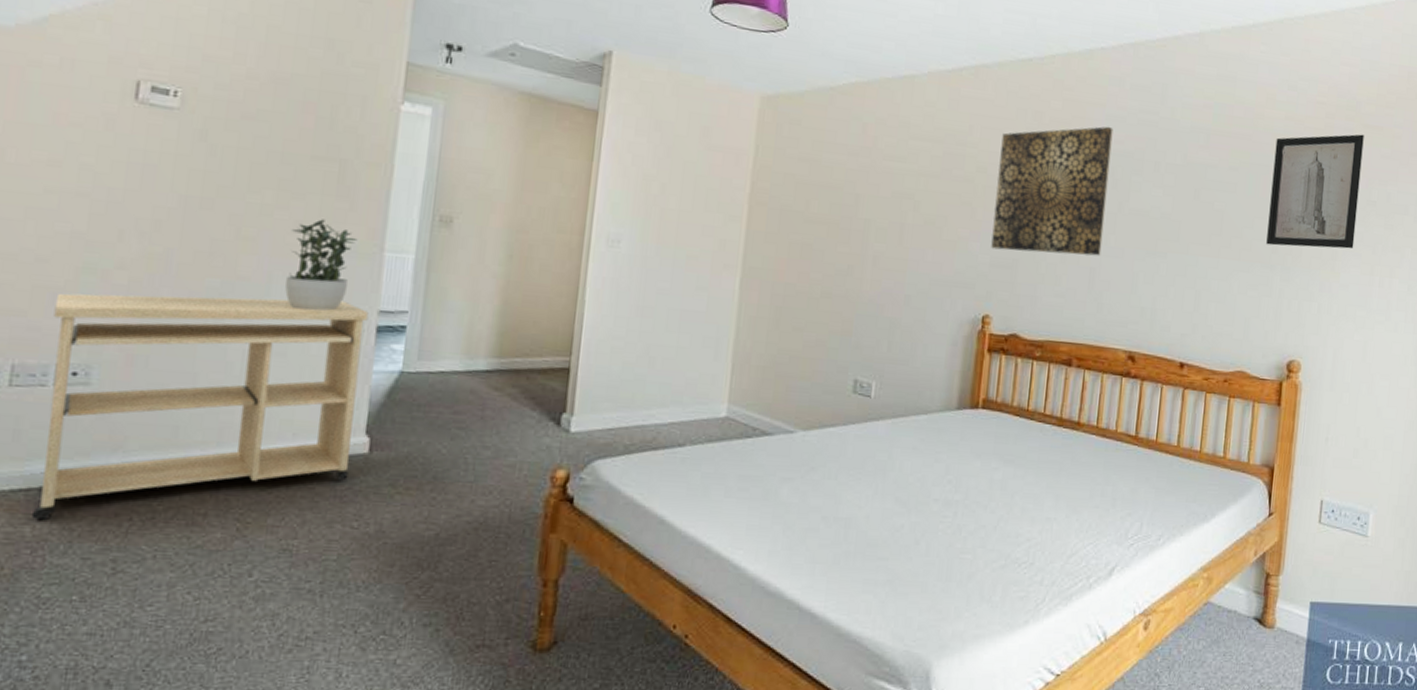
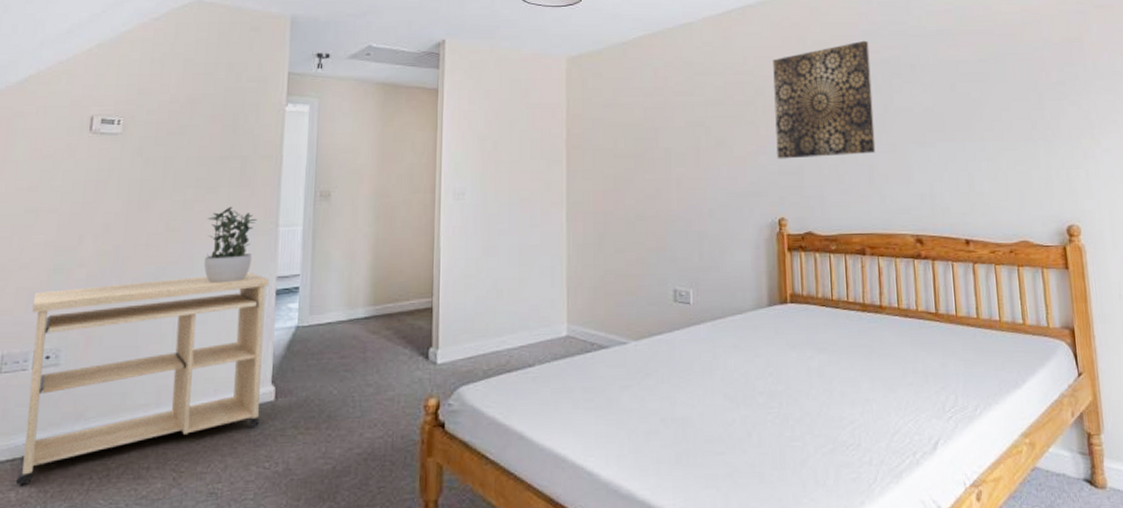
wall art: present [1266,134,1364,249] -> none [1016,14,1108,123]

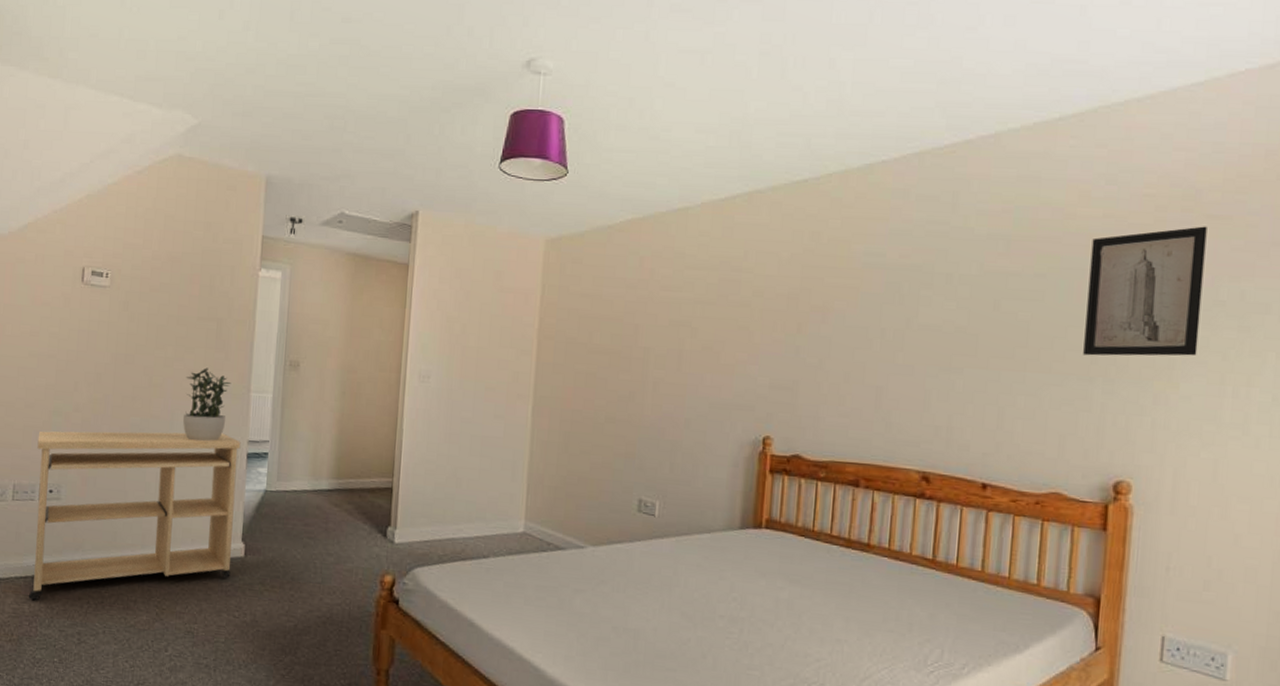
wall art: present [773,40,876,159] -> none [770,240,898,375]
wall art: none [1016,14,1108,123] -> present [1083,226,1207,356]

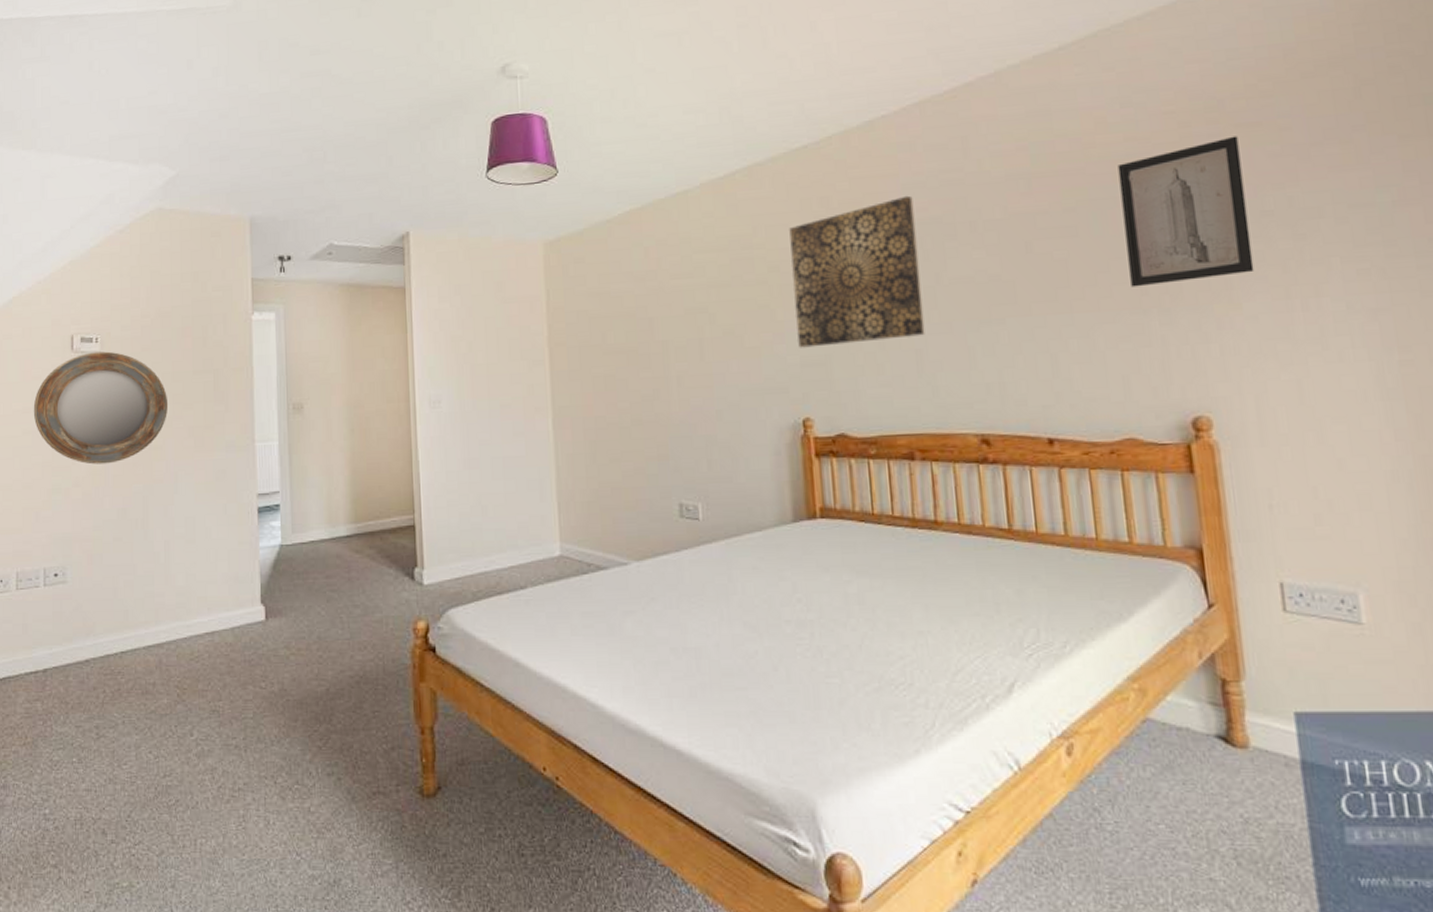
desk: present [29,431,241,600] -> none [38,489,252,696]
home mirror: none [40,286,171,395] -> present [33,351,169,465]
potted plant: present [183,368,231,442] -> none [187,422,234,502]
wall art: none [770,240,898,375] -> present [789,195,925,348]

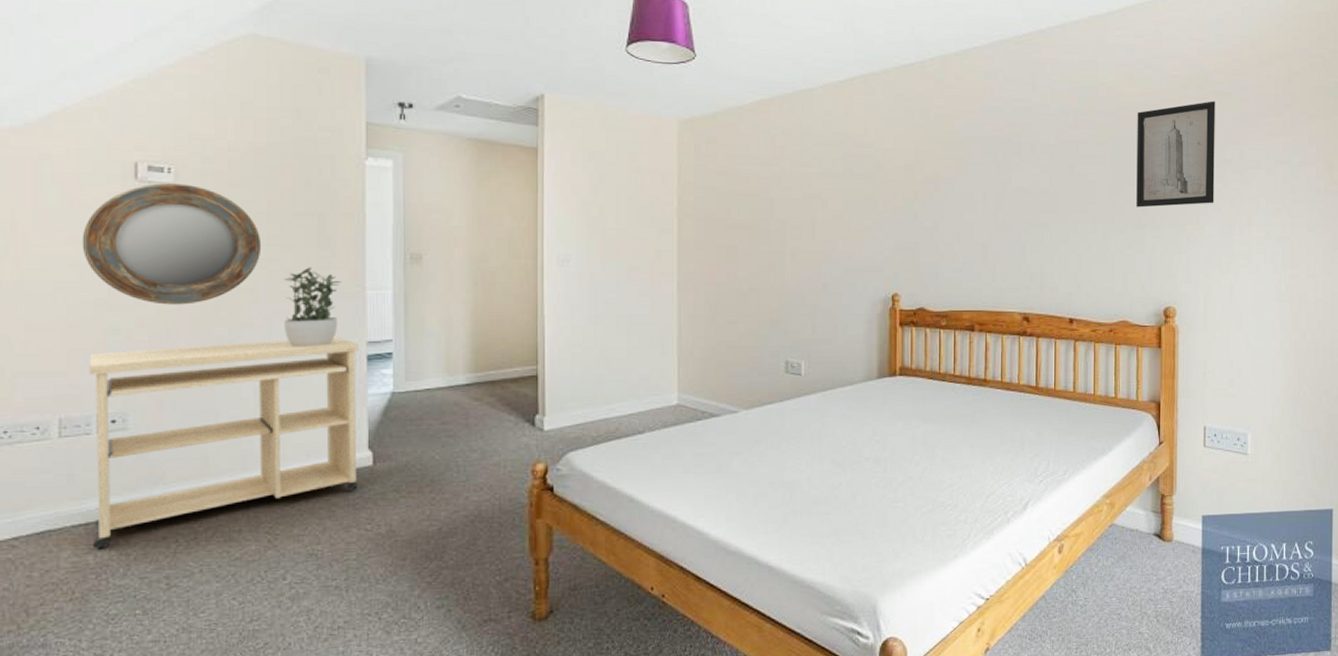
desk: none [38,489,252,696] -> present [89,336,359,548]
potted plant: none [187,422,234,502] -> present [285,267,342,348]
wall art: present [789,195,925,348] -> none [894,116,992,235]

